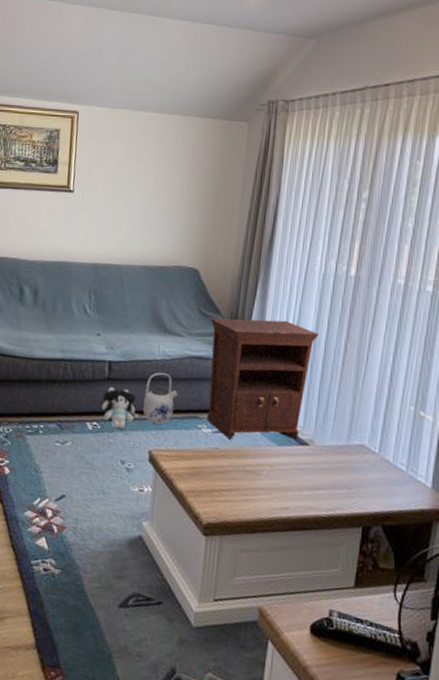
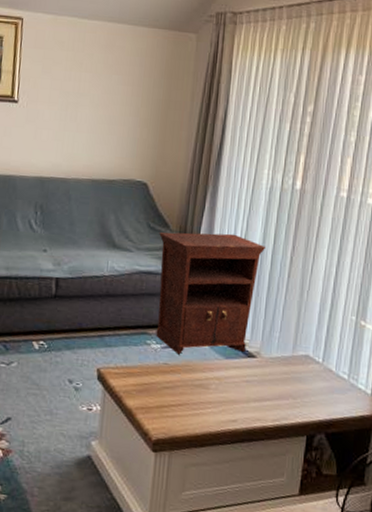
plush toy: present [102,387,139,430] -> none [49,304,87,348]
teapot: present [143,372,178,424] -> none [91,288,127,341]

